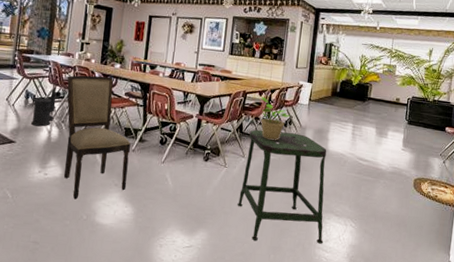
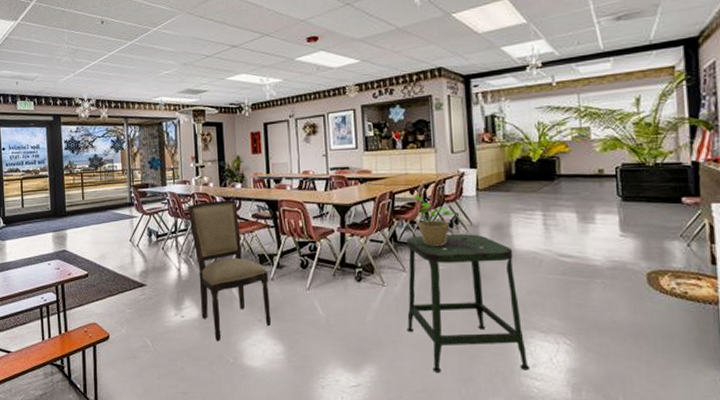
wood stove: present [31,91,62,127] -> none [156,224,185,265]

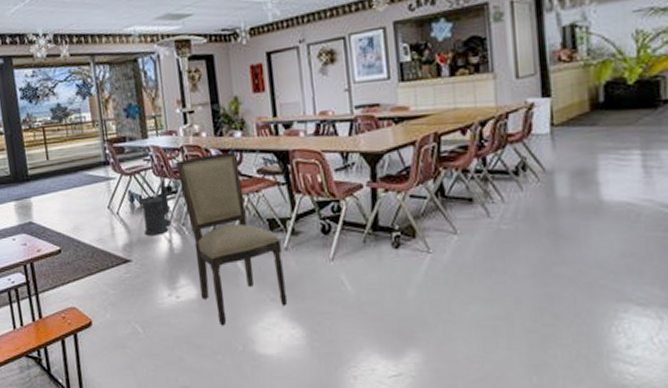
wood stove: none [156,224,185,265] -> present [140,185,175,236]
stool: present [406,234,530,372] -> none [458,183,623,357]
potted plant: present [413,194,456,246] -> none [465,135,523,201]

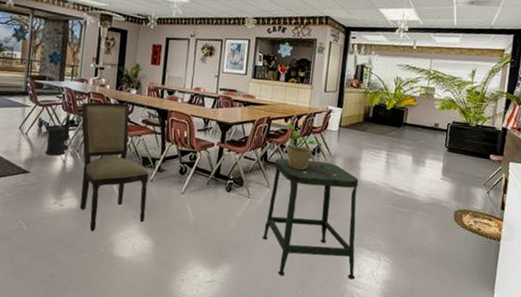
stool: none [458,183,623,357] -> present [262,158,359,280]
potted plant: none [465,135,523,201] -> present [286,122,319,170]

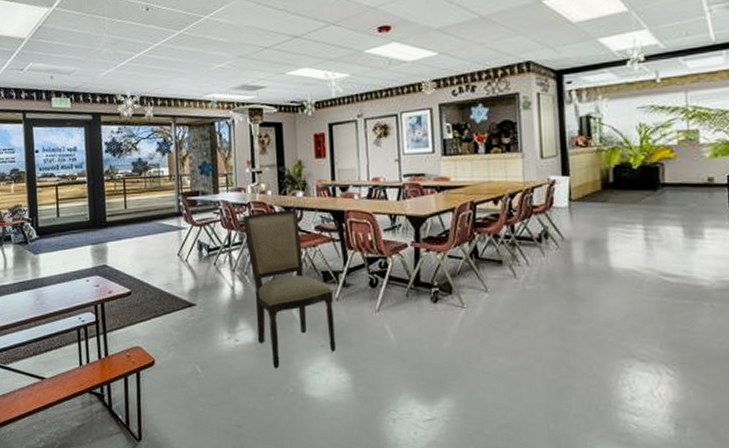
wood stove: present [45,119,77,156] -> none [207,236,240,283]
stool: present [262,158,359,280] -> none [488,250,628,405]
potted plant: present [286,122,319,170] -> none [496,205,545,263]

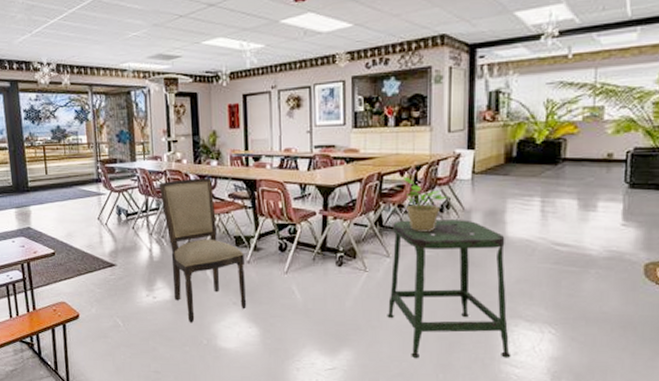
stool: none [488,250,628,405] -> present [387,220,511,358]
potted plant: none [496,205,545,263] -> present [402,176,448,231]

